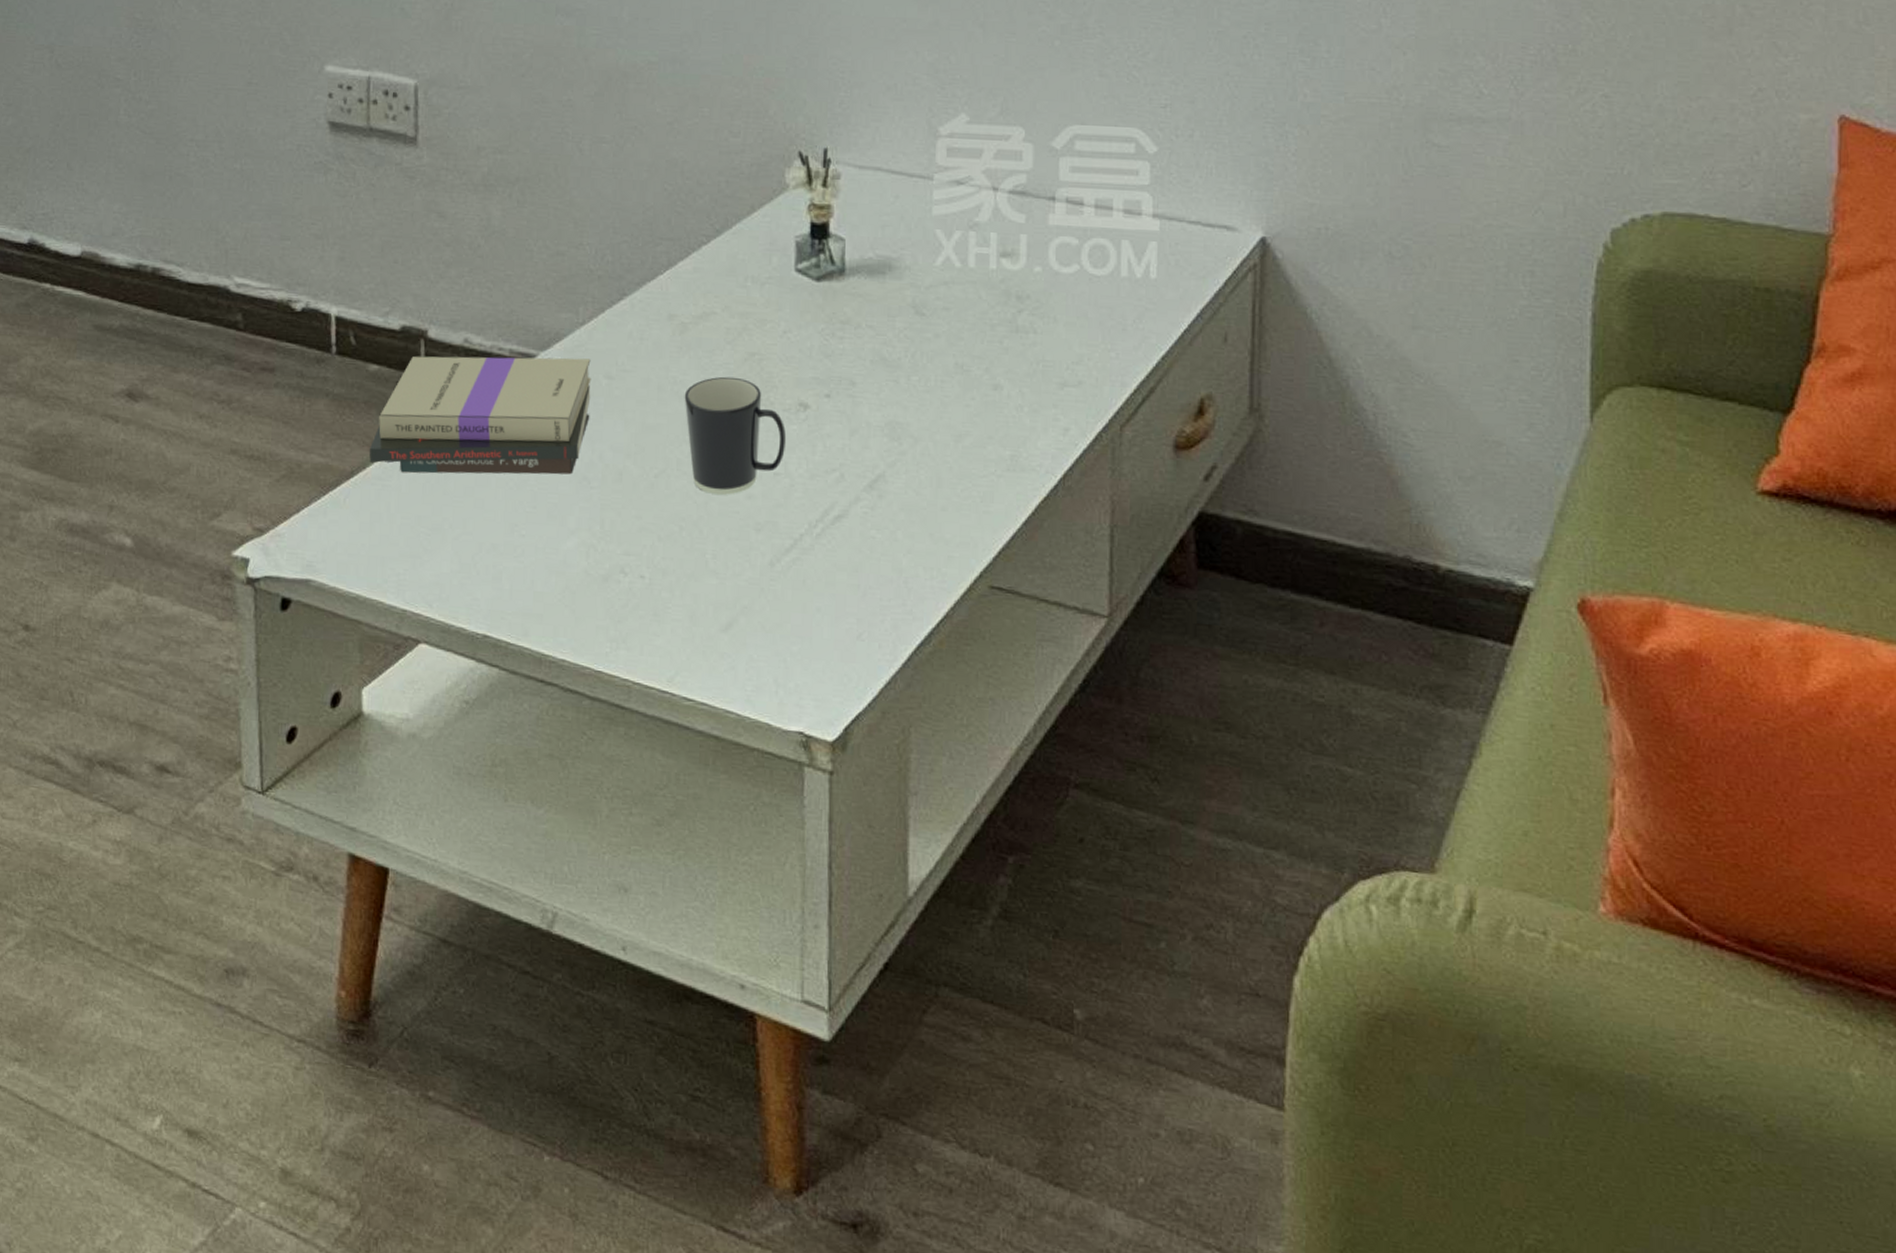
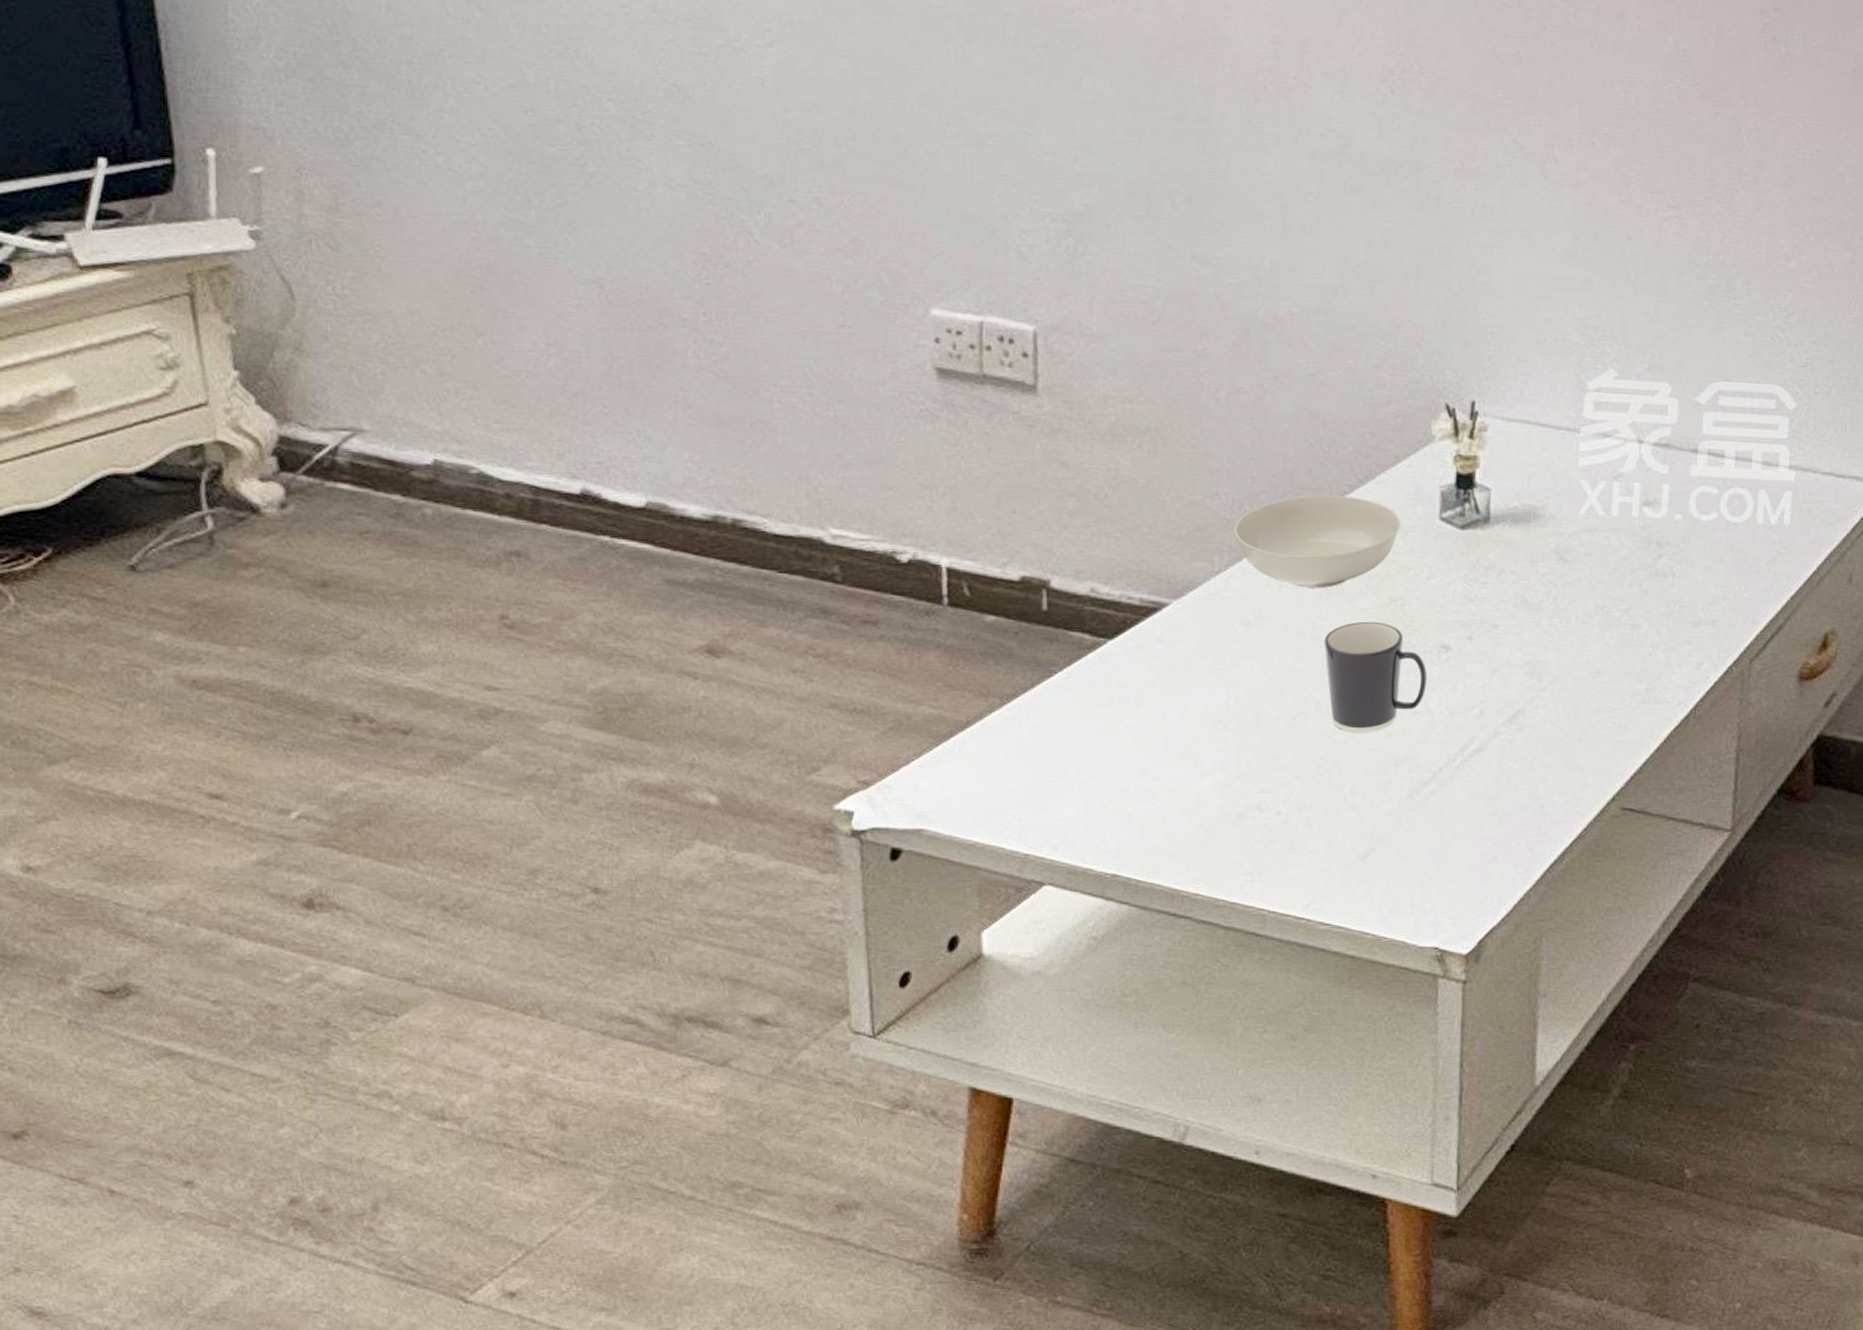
books: present [369,356,592,475] -> none [986,605,1227,722]
bowl: none [596,245,757,342] -> present [1233,495,1400,589]

